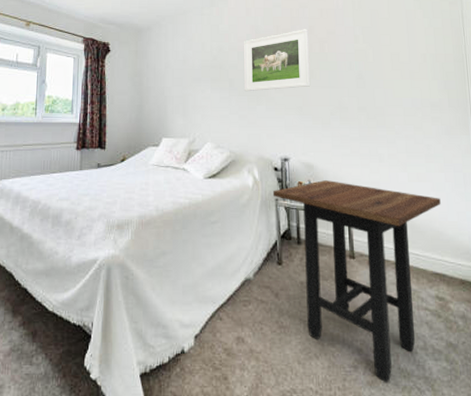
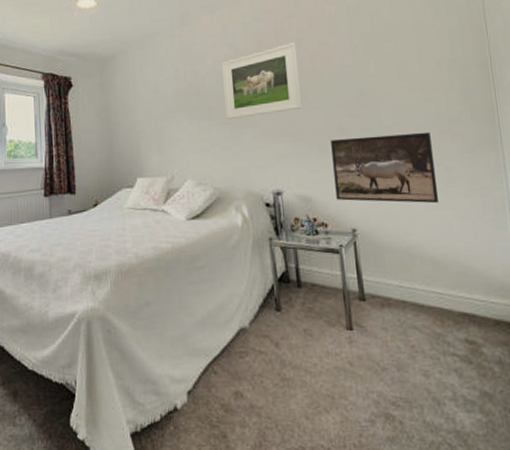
side table: present [272,180,441,383] -> none [265,214,467,439]
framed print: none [333,114,419,176] -> present [331,132,438,204]

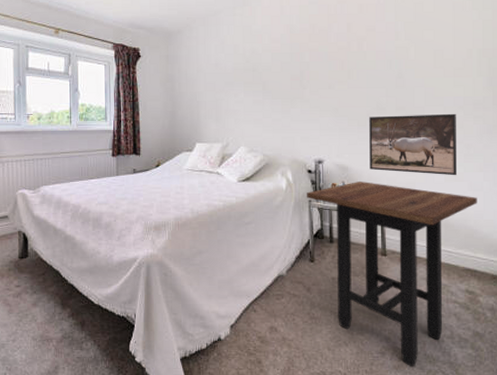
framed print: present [222,42,303,120] -> none [278,26,347,95]
side table: none [265,214,467,439] -> present [306,182,477,368]

